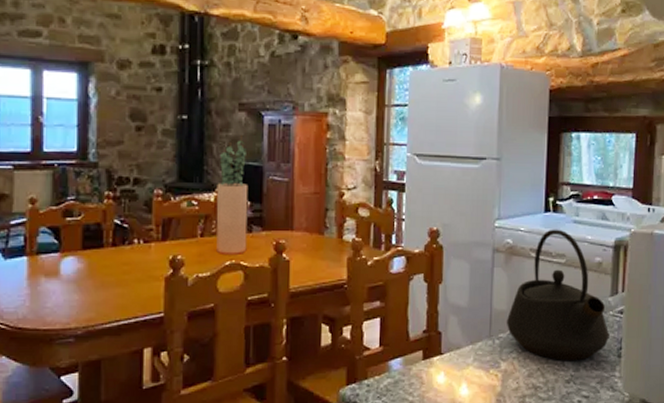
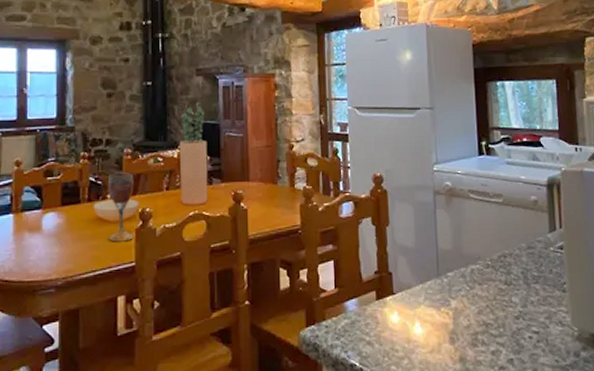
bowl: none [118,245,170,269] -> present [93,199,139,222]
cup: none [134,214,165,291] -> present [107,171,134,242]
kettle: present [506,229,610,362] -> none [452,170,553,298]

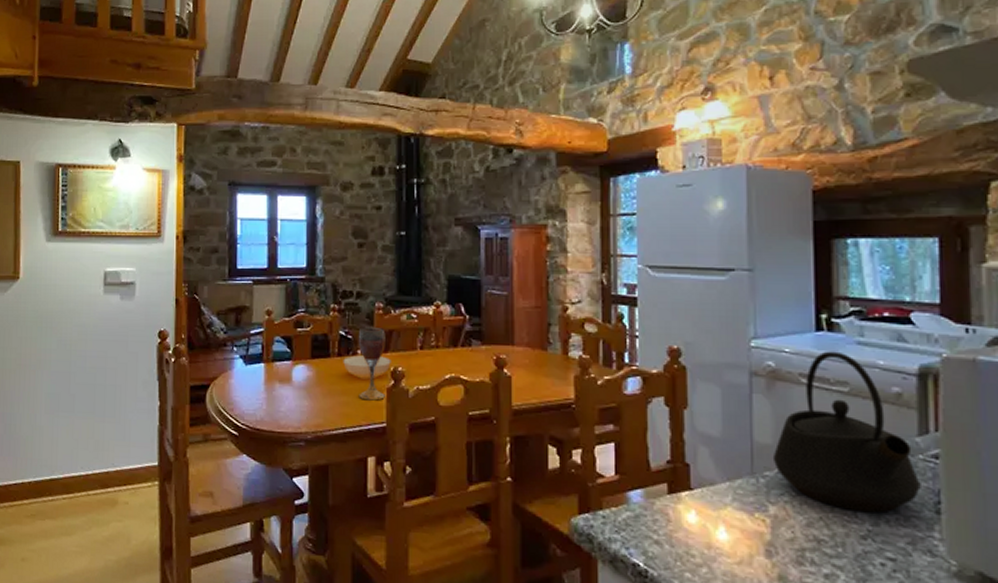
vase: present [179,97,208,207] -> none [435,249,467,370]
kettle: none [452,170,553,298] -> present [772,351,921,514]

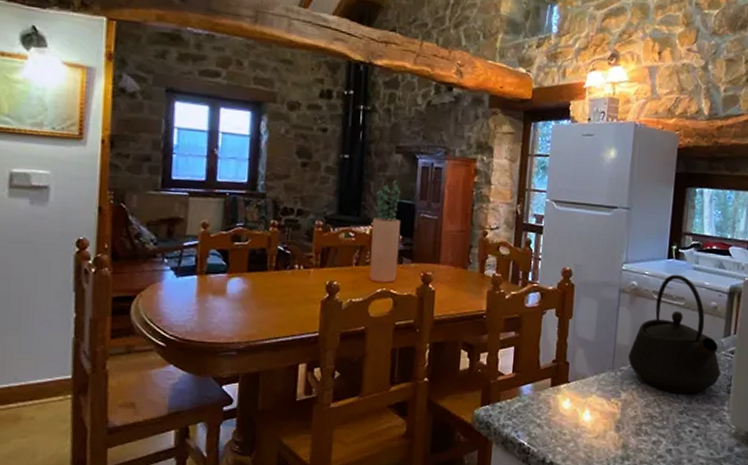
bowl: present [343,355,391,380] -> none [280,270,327,293]
cup: present [358,326,386,401] -> none [293,243,324,312]
vase: none [435,249,467,370] -> present [369,175,401,284]

